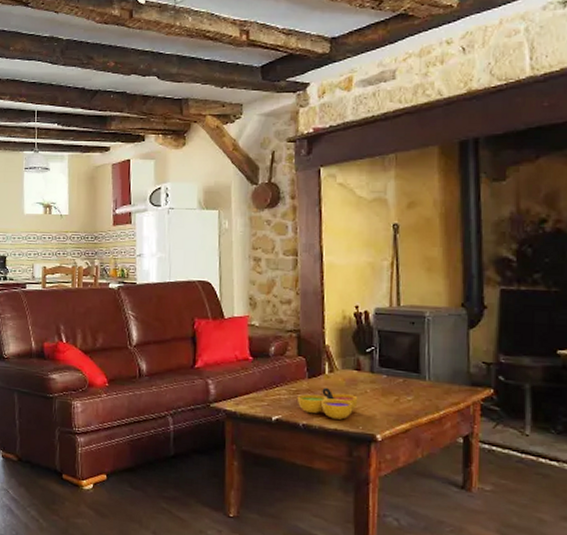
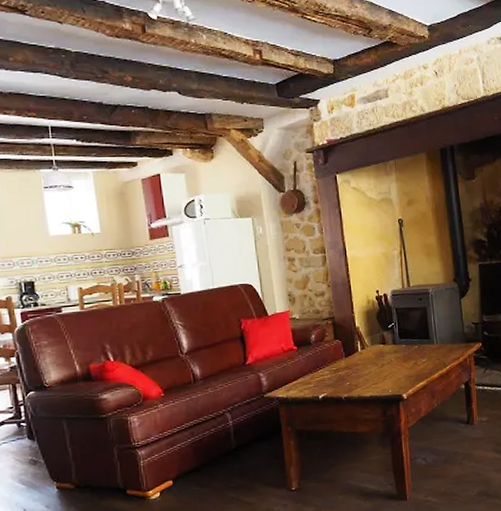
decorative bowl: present [298,387,358,420] -> none [338,362,386,388]

